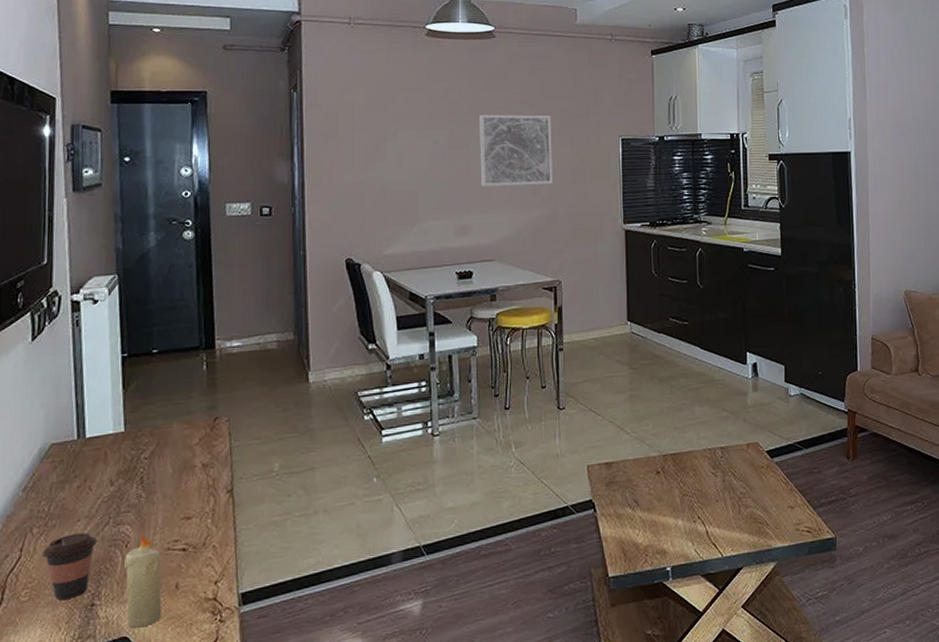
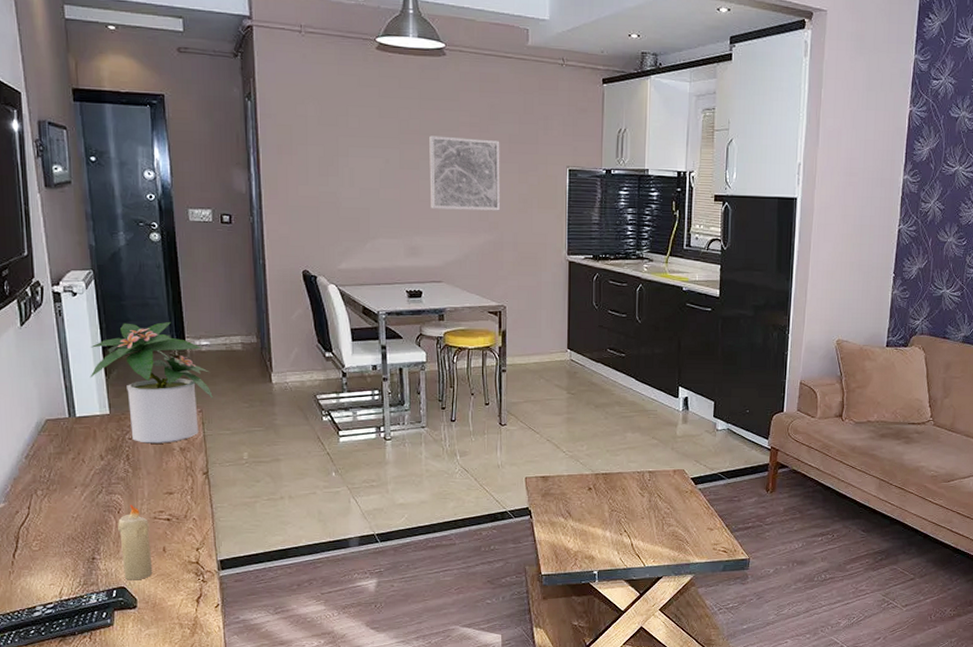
coffee cup: present [42,532,97,600] -> none [47,498,93,551]
potted plant: none [105,323,244,462] -> present [90,321,214,444]

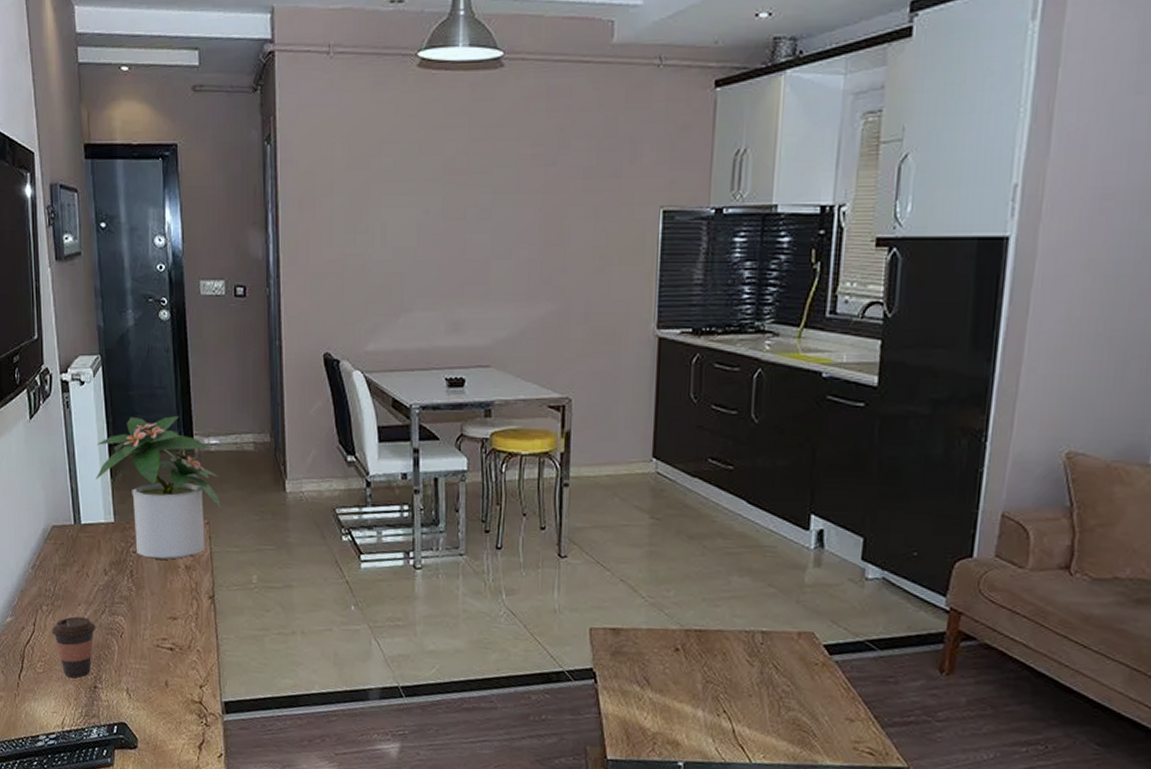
coffee cup: none [47,498,93,551] -> present [51,616,96,678]
candle: present [118,504,153,580] -> none [120,628,154,717]
wall art: present [429,135,500,211] -> none [478,174,571,271]

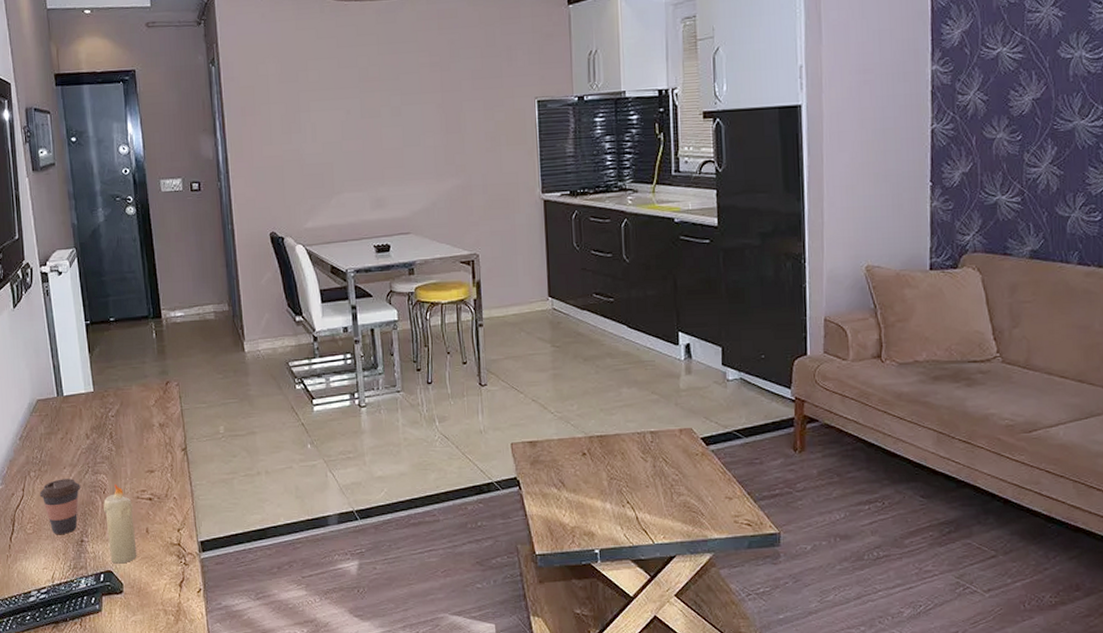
potted plant: present [95,415,222,560] -> none [75,294,190,420]
candle: none [120,628,154,717] -> present [103,484,137,564]

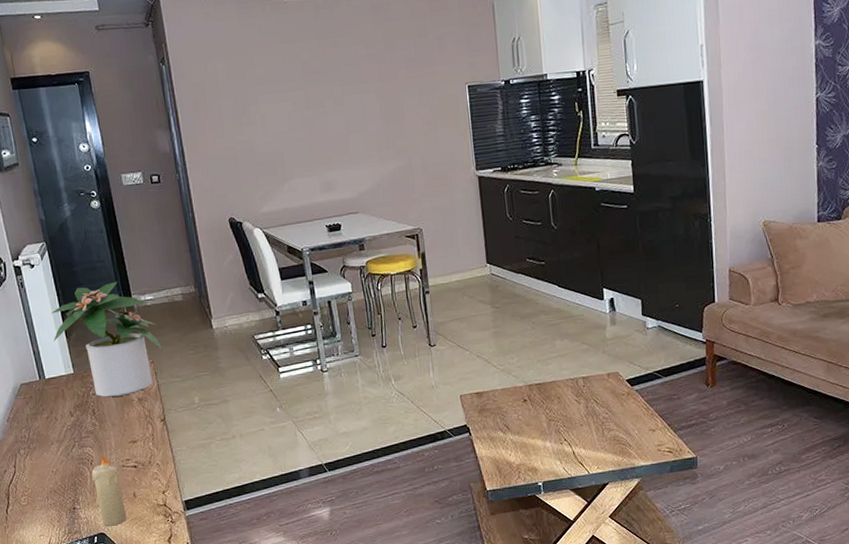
coffee cup: present [39,479,81,534] -> none [30,453,69,504]
potted plant: none [75,294,190,420] -> present [51,281,163,397]

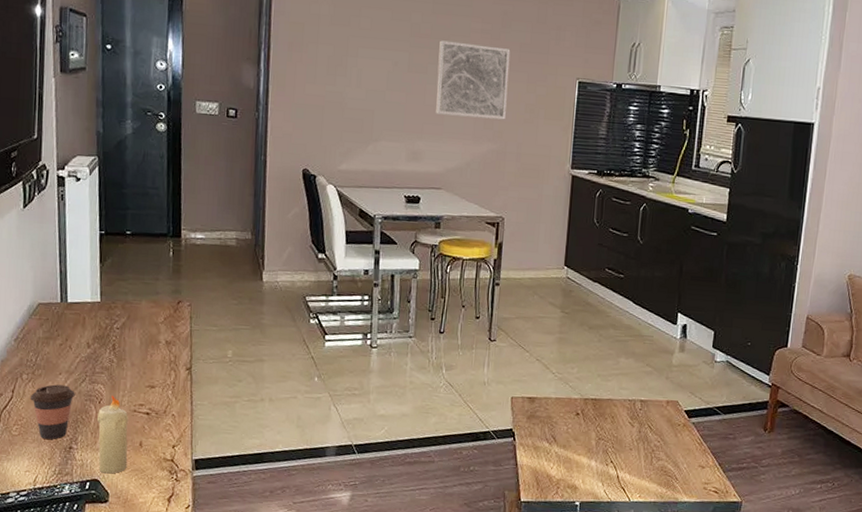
coffee cup: none [30,453,69,504] -> present [29,384,75,439]
potted plant: present [51,281,163,397] -> none [85,211,204,336]
wall art: none [331,68,406,143] -> present [436,40,511,120]

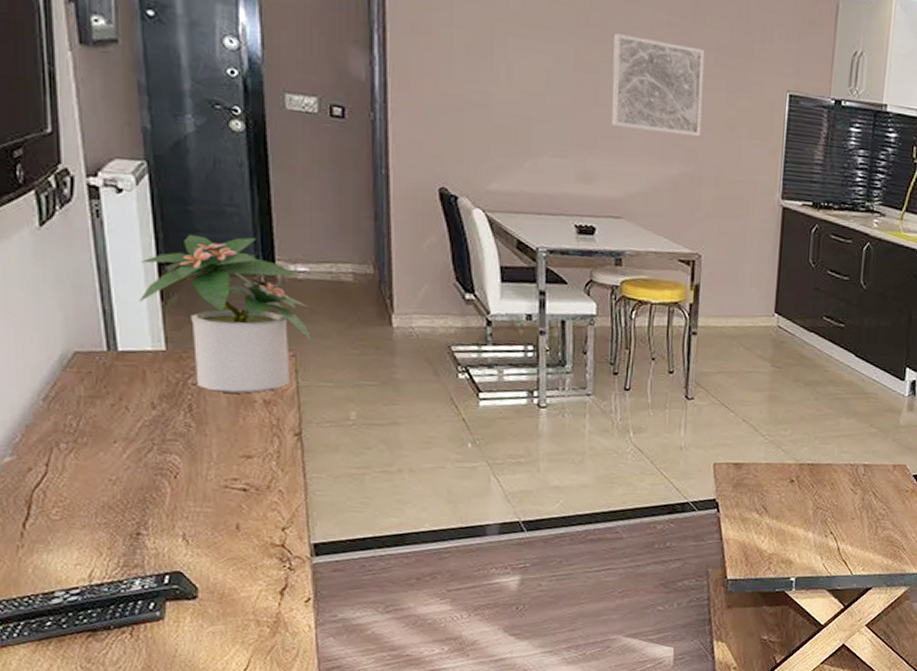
coffee cup: present [29,384,75,439] -> none [73,455,139,524]
potted plant: none [85,211,204,336] -> present [139,234,313,394]
candle: present [97,395,129,474] -> none [174,468,221,564]

